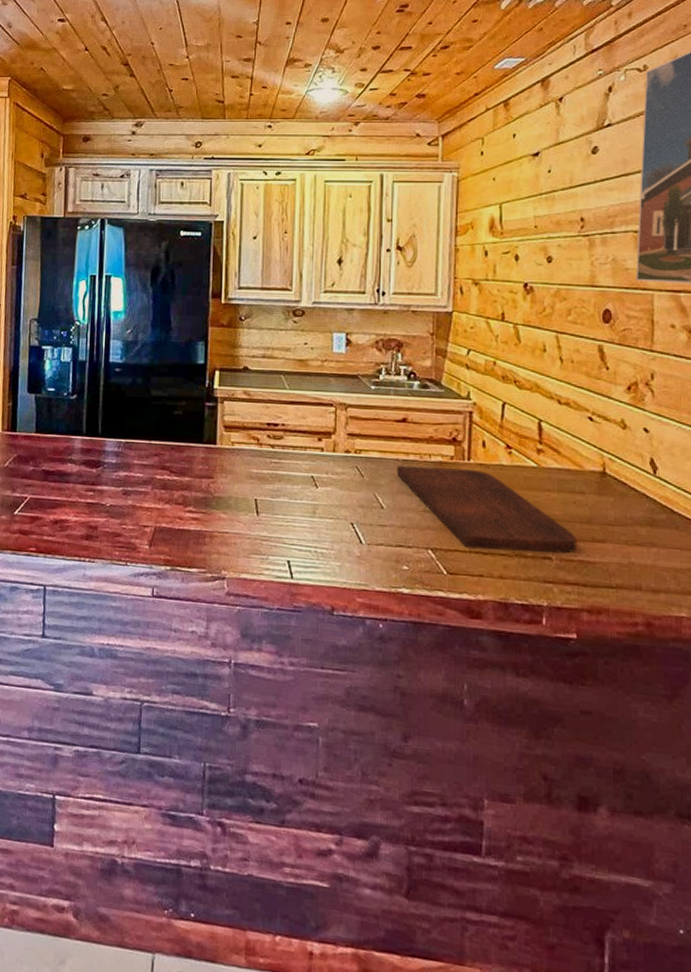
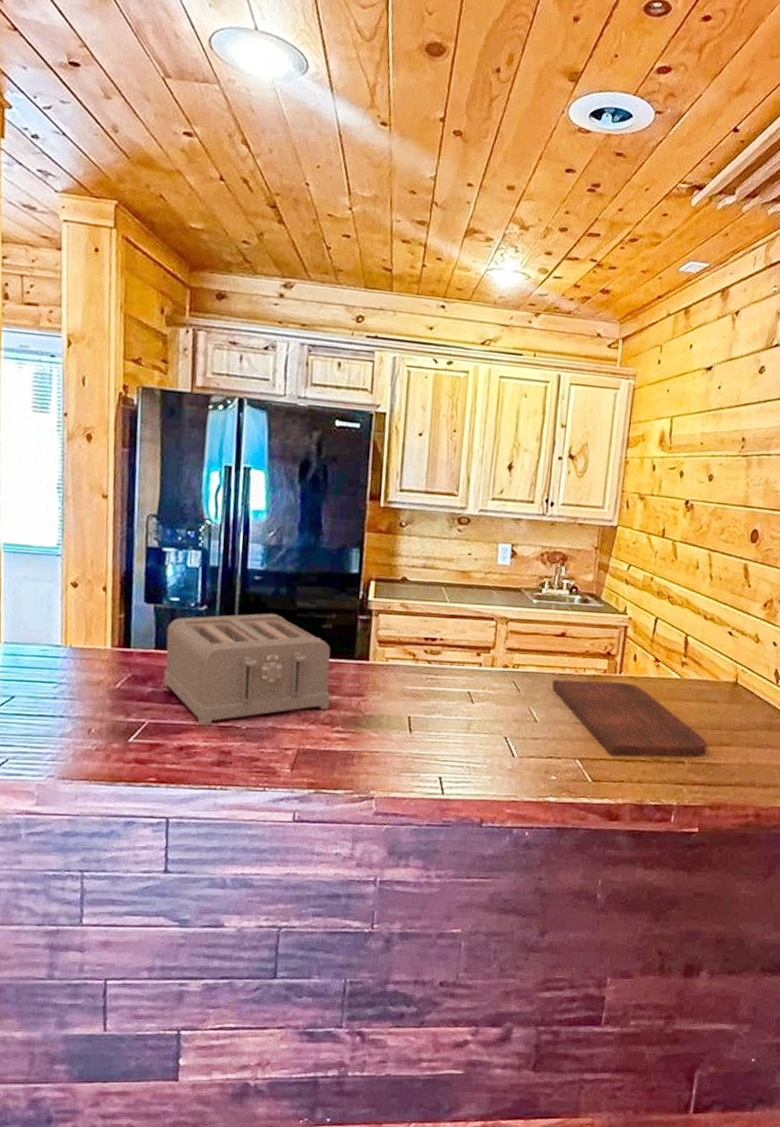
toaster: none [42,401,182,503] -> present [163,613,331,727]

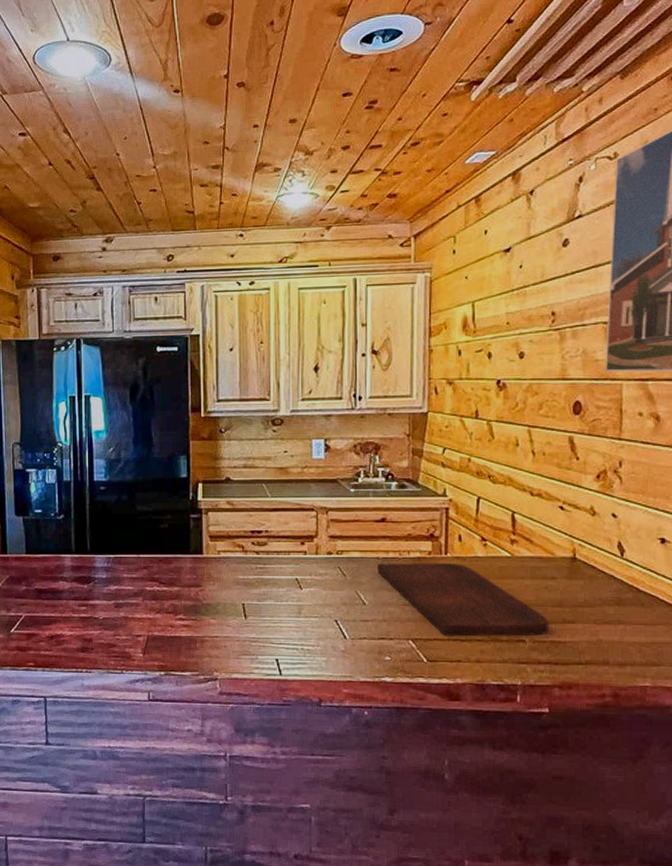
toaster: present [163,613,331,727] -> none [34,517,172,618]

